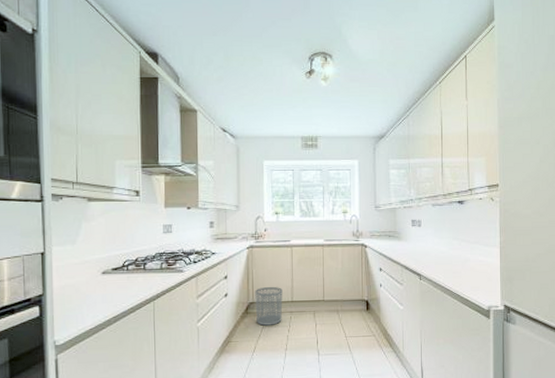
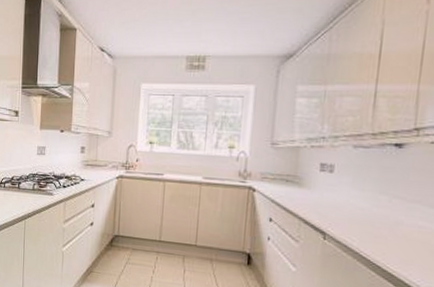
waste bin: present [255,286,283,326] -> none [120,221,151,263]

